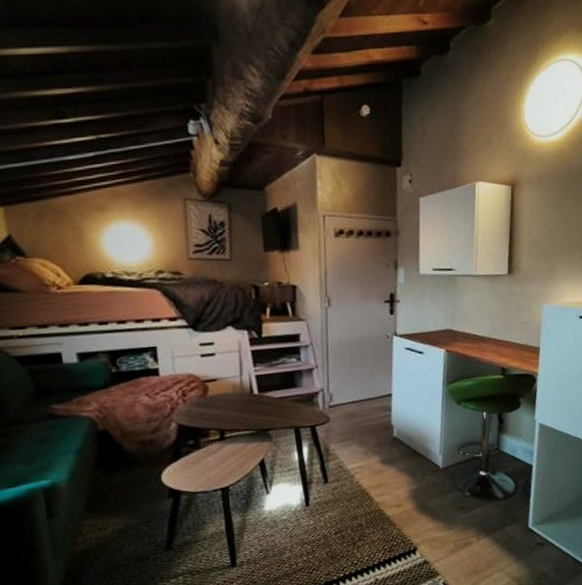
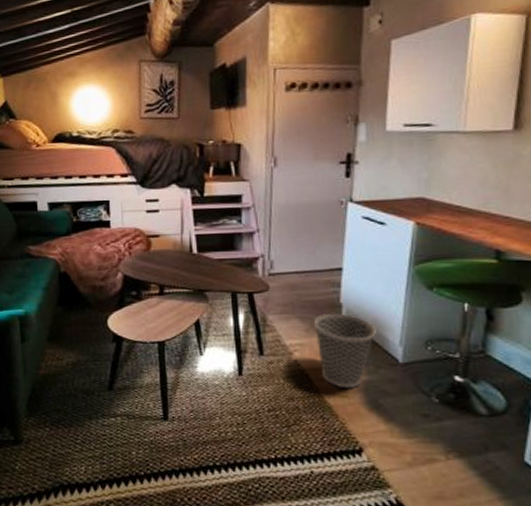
wastebasket: none [370,434,422,499] -> present [313,313,376,389]

